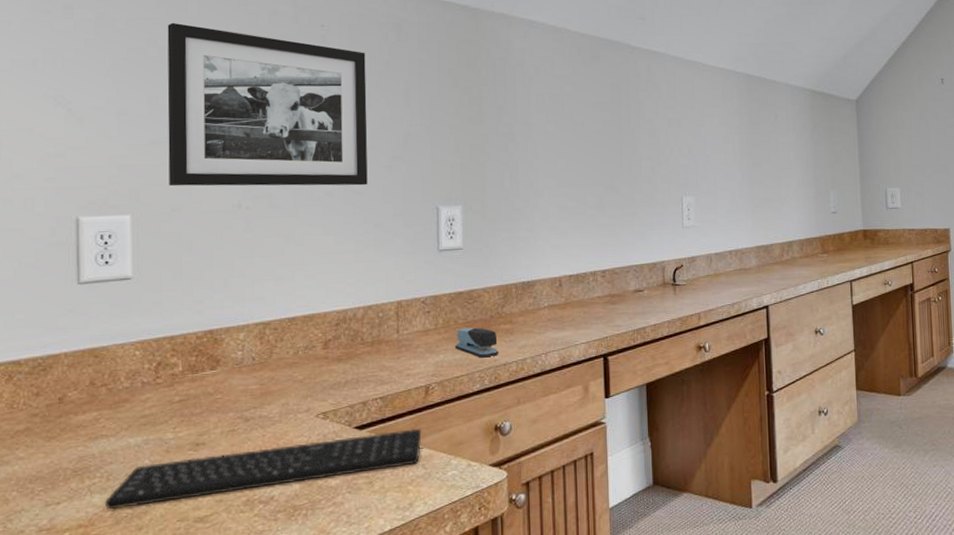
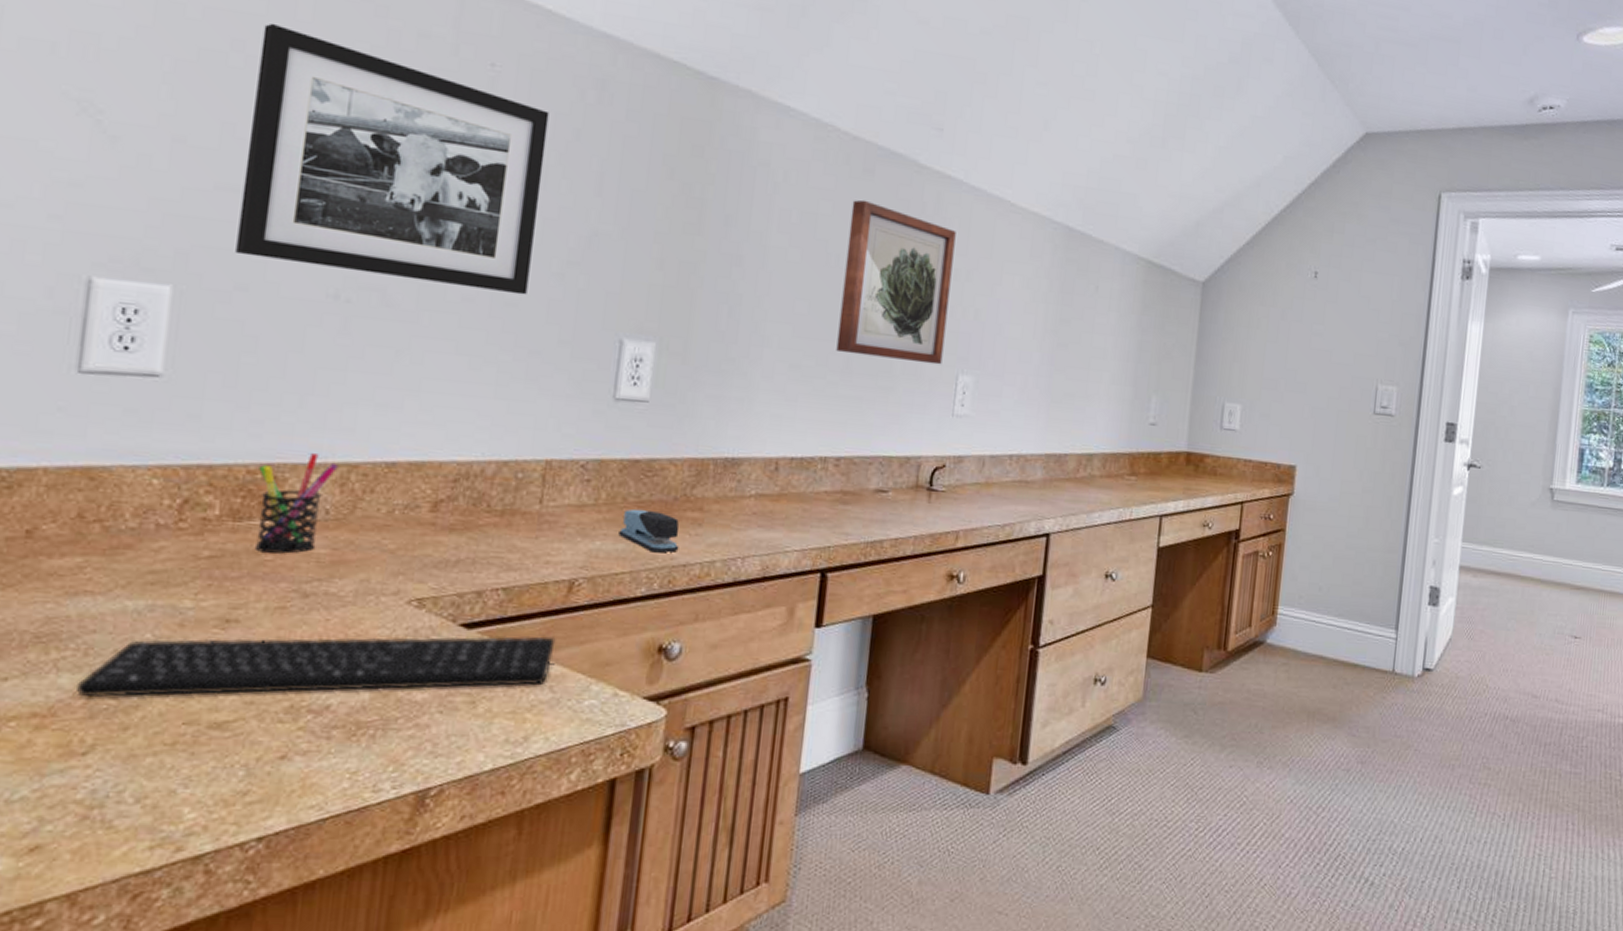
pen holder: none [204,319,257,393] -> present [256,453,339,554]
wall art: none [587,79,669,193] -> present [836,199,956,365]

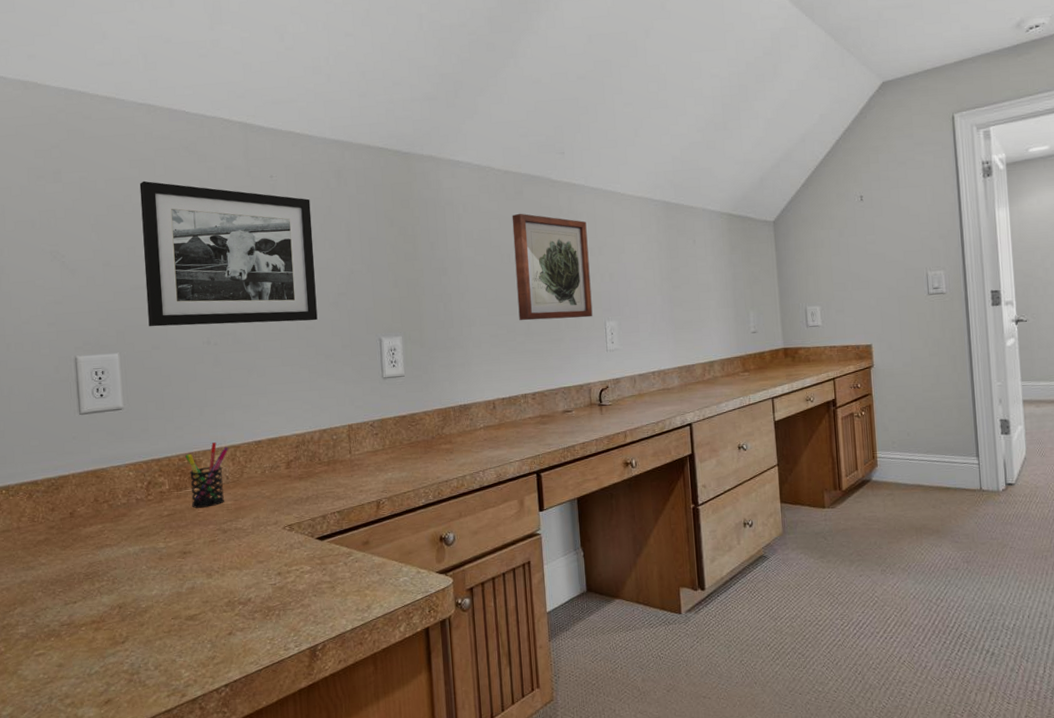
keyboard: present [75,636,556,697] -> none [111,539,376,609]
stapler: present [618,508,680,553] -> none [401,448,441,475]

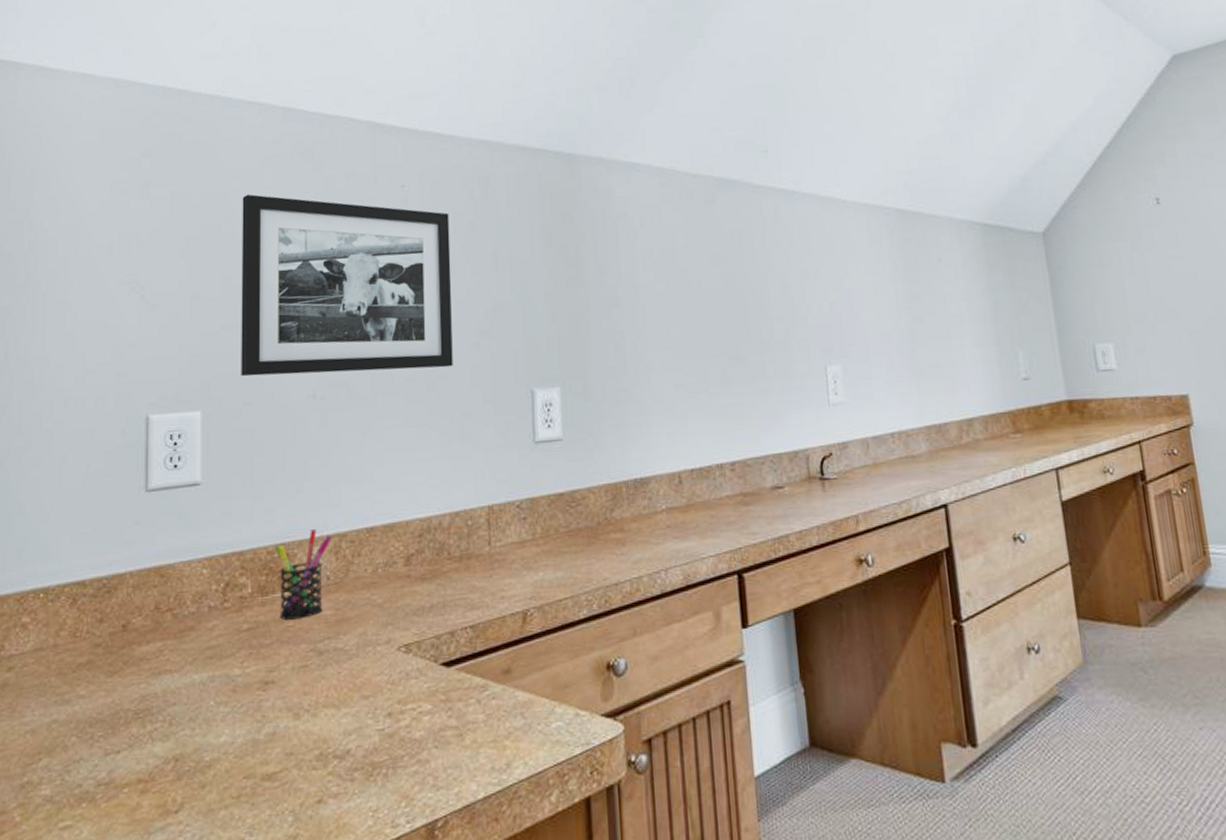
wall art: present [512,213,593,321] -> none [702,226,809,366]

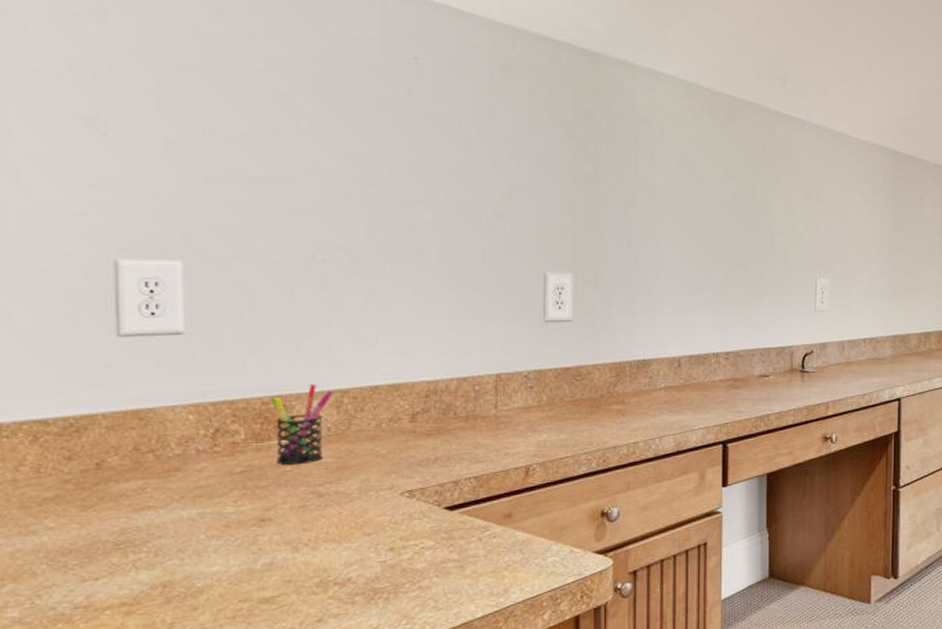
picture frame: present [241,194,453,377] -> none [226,39,466,244]

